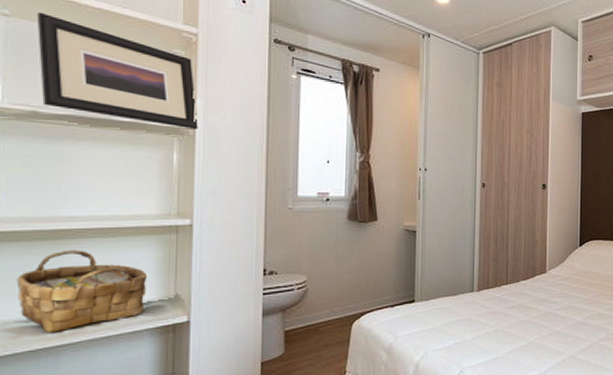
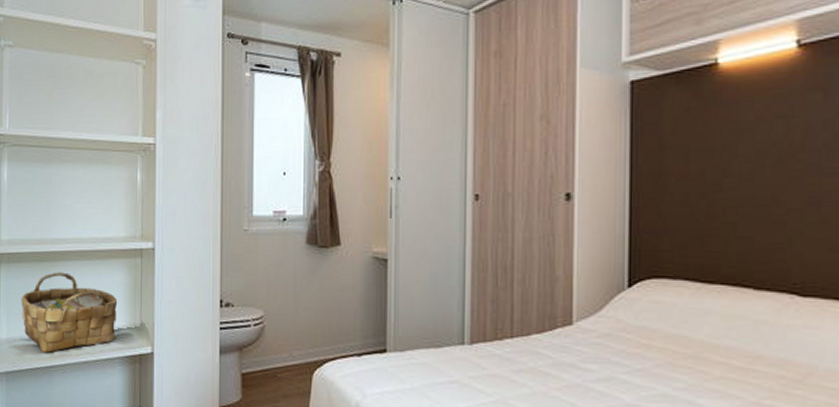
picture frame: present [36,12,198,130] -> none [31,38,158,145]

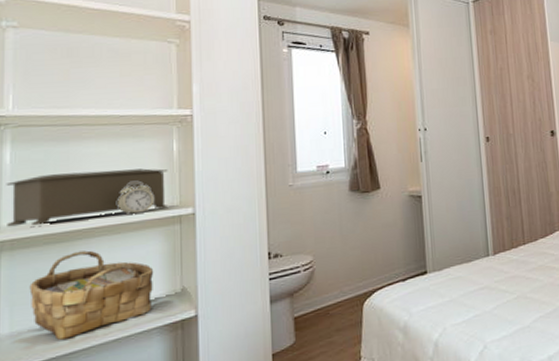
decorative box: none [4,195,132,243] -> present [6,168,169,227]
alarm clock: none [89,210,120,243] -> present [117,181,155,216]

